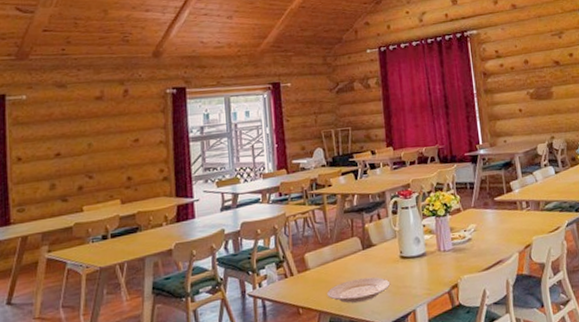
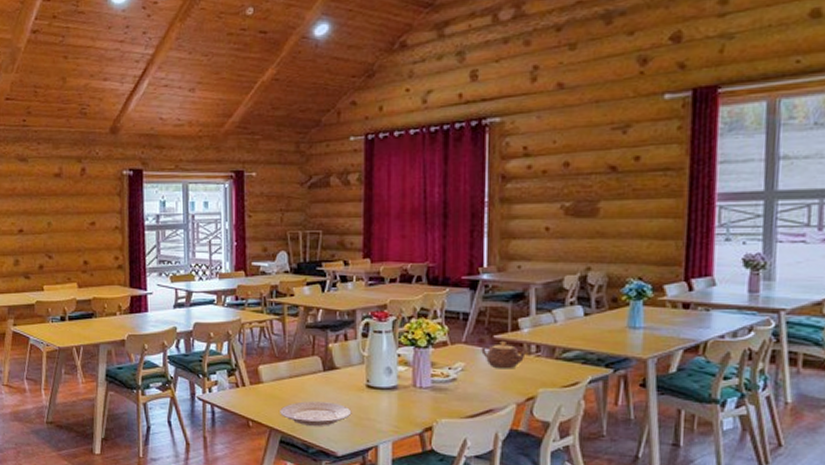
teapot: none [487,202,522,225] -> present [481,342,529,368]

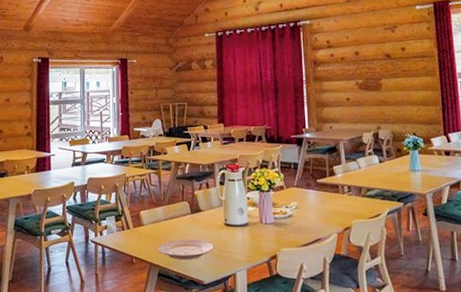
teapot: present [481,342,529,368] -> none [309,185,343,205]

